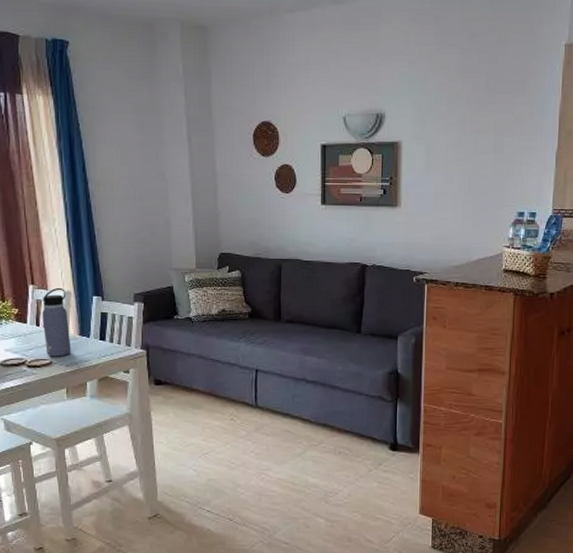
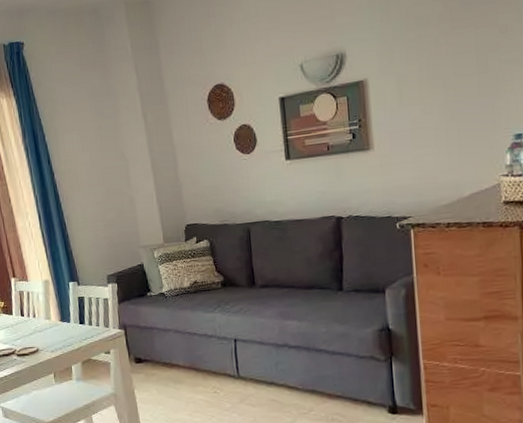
water bottle: present [42,287,71,357] -> none [24,277,55,344]

